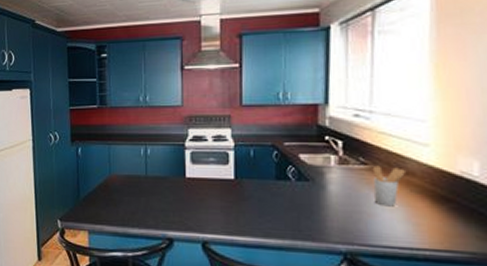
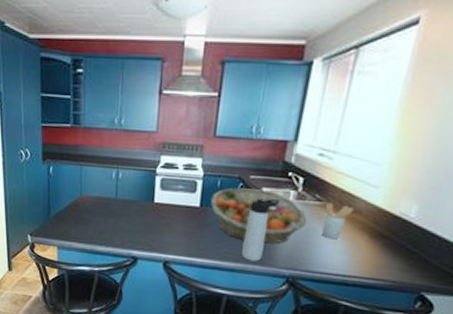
fruit basket: none [246,156,355,215] -> present [211,188,307,244]
thermos bottle: none [287,164,321,237] -> present [242,198,280,262]

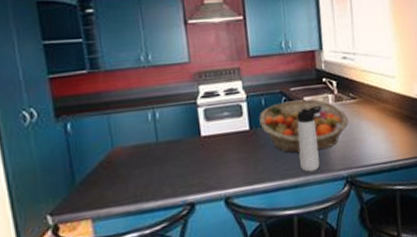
utensil holder: present [321,202,355,240] -> none [359,98,383,132]

